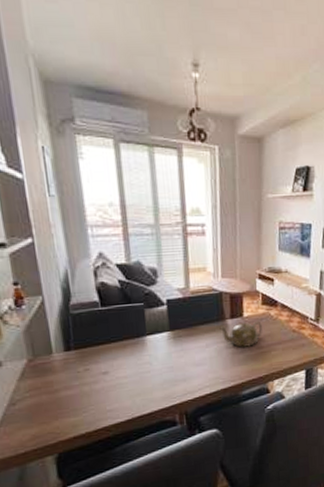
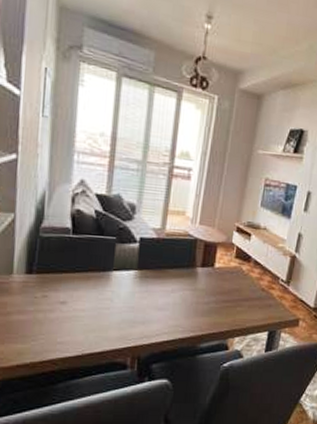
teapot: present [220,320,262,348] -> none [188,272,232,300]

